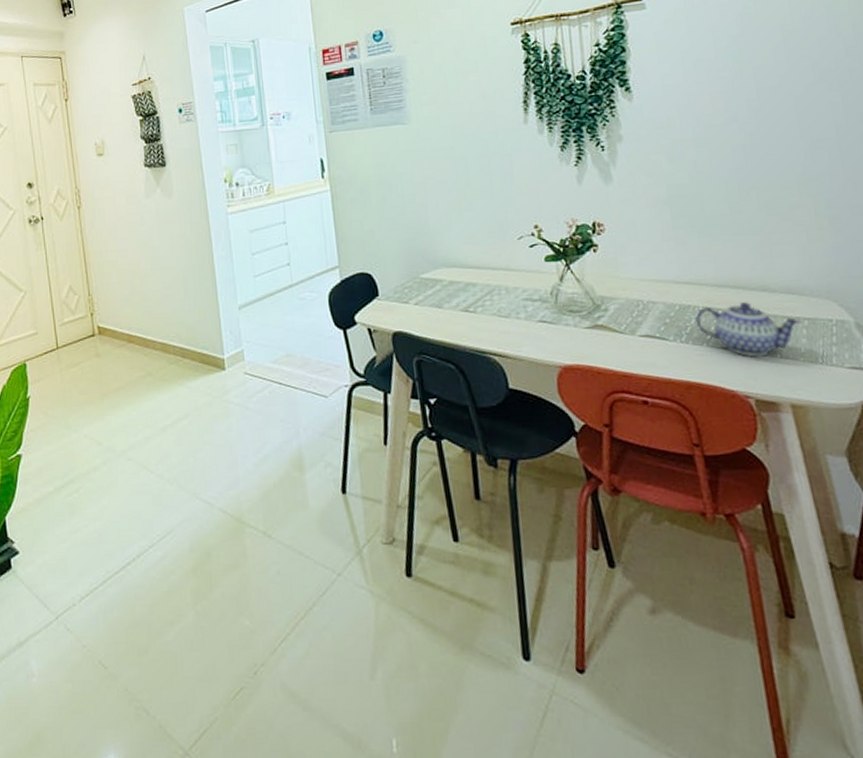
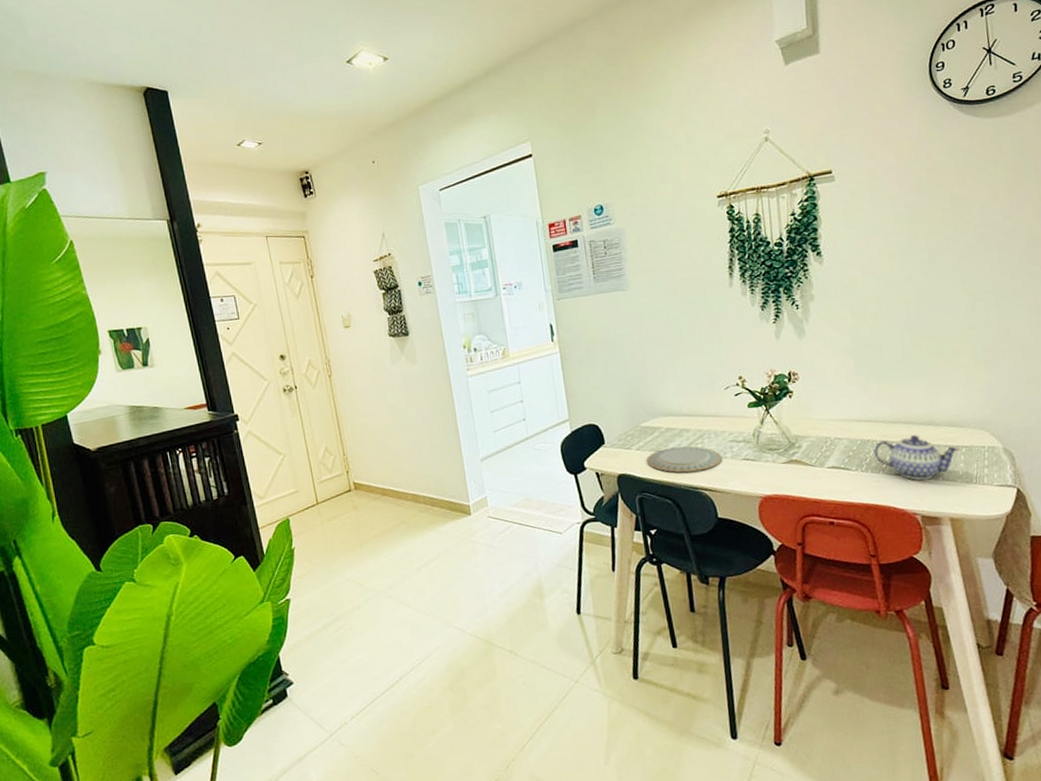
plate: none [425,303,515,334] -> present [646,446,723,473]

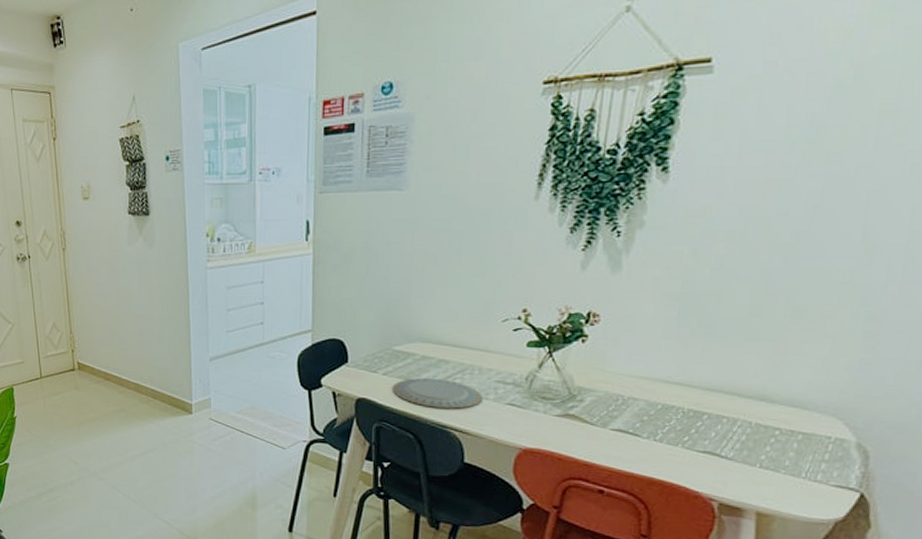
teapot: present [873,435,960,481] -> none [676,409,795,464]

